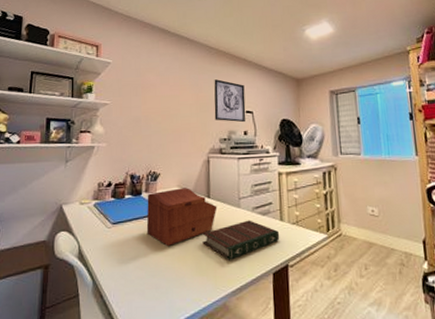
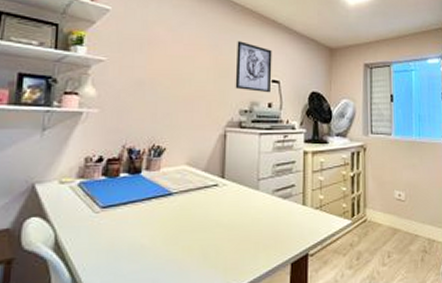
sewing box: present [146,188,217,247] -> none [145,166,232,235]
book: present [202,220,280,260] -> none [212,204,301,250]

